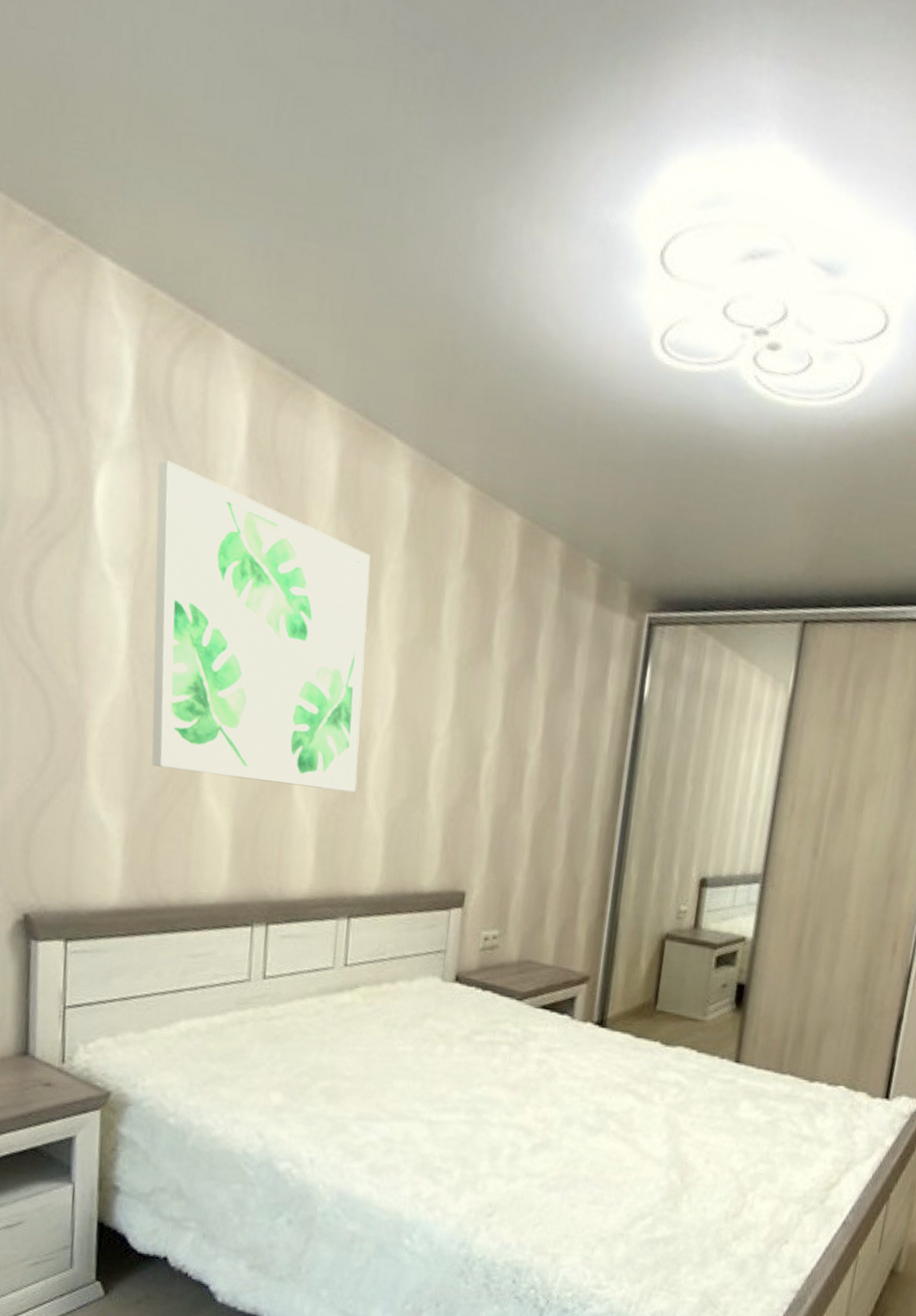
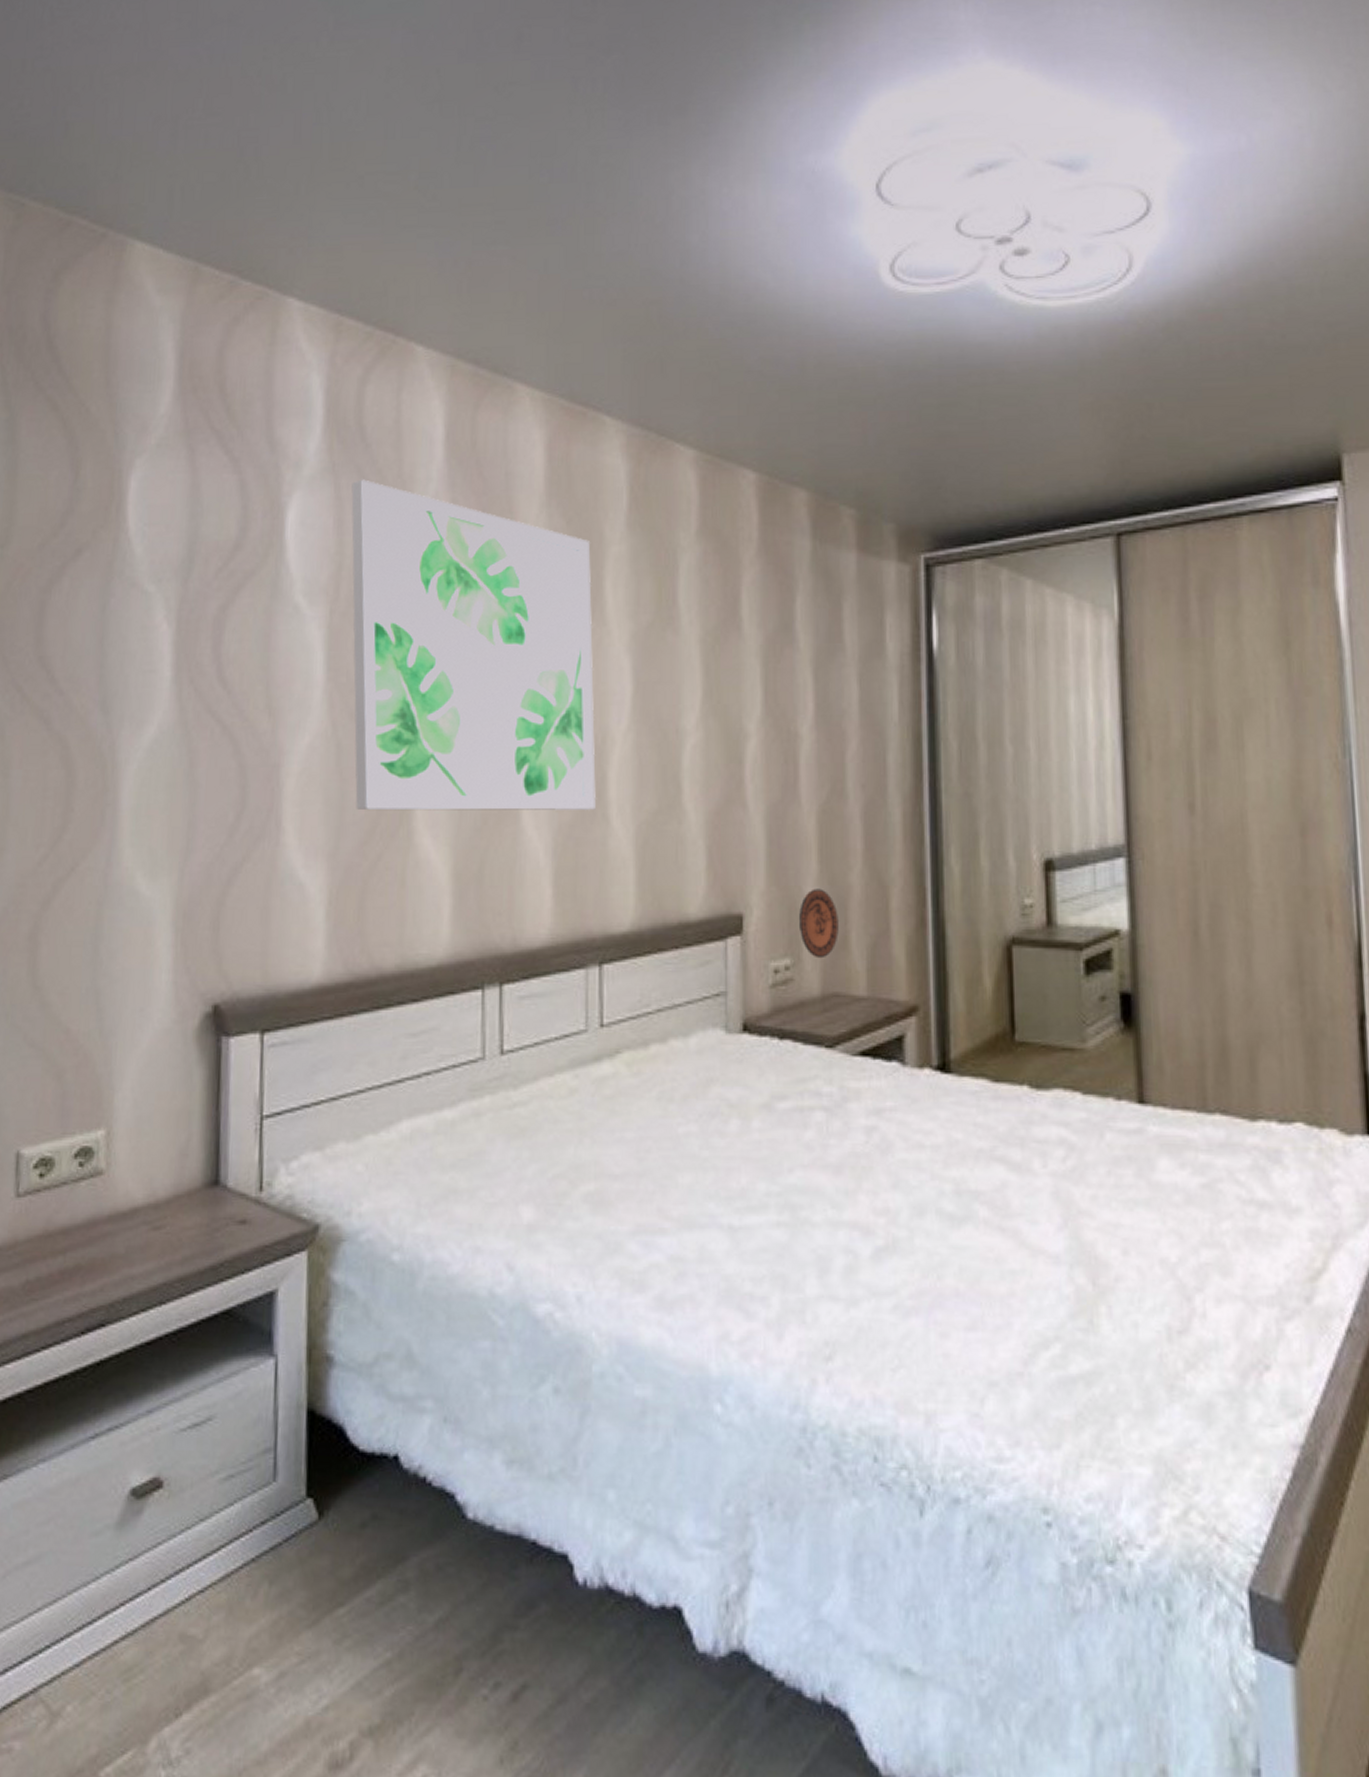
decorative plate: none [508,878,539,933] -> present [799,889,839,959]

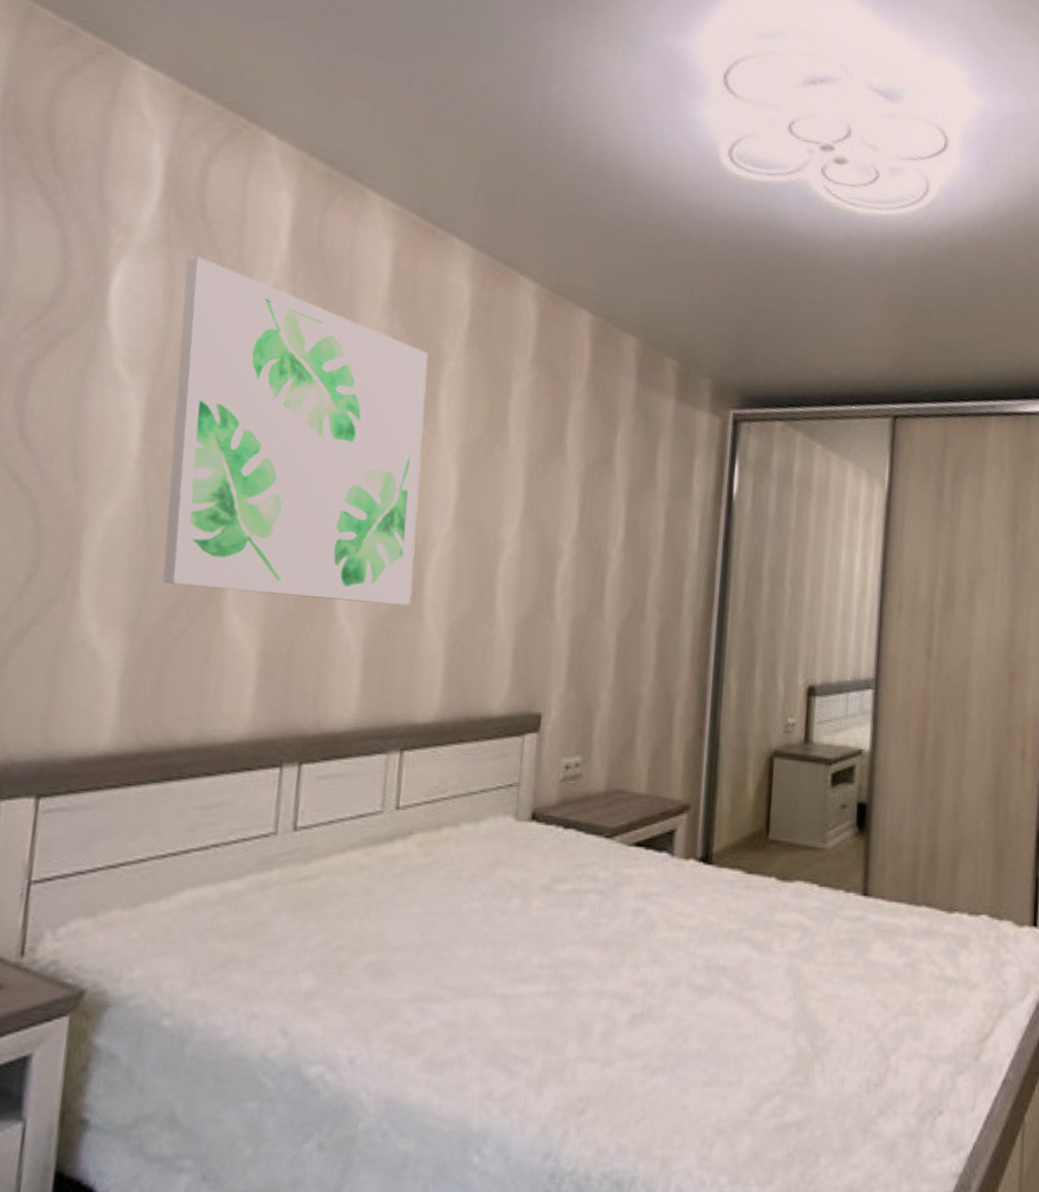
decorative plate: present [799,889,839,959] -> none [592,695,628,759]

